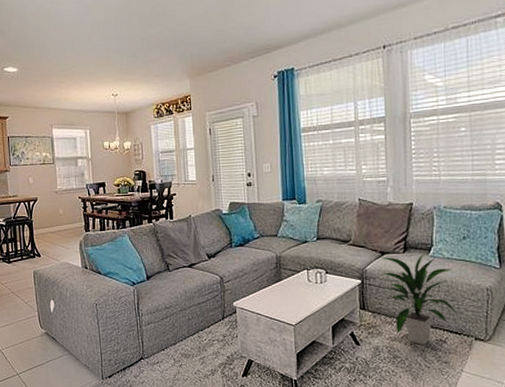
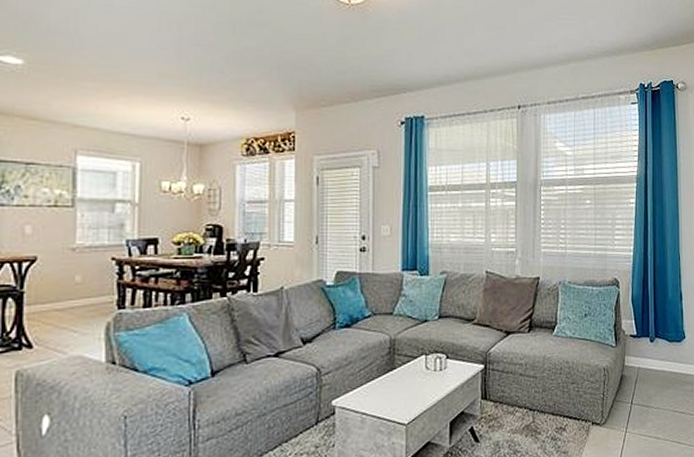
indoor plant: present [380,253,459,345] -> none [505,332,578,435]

